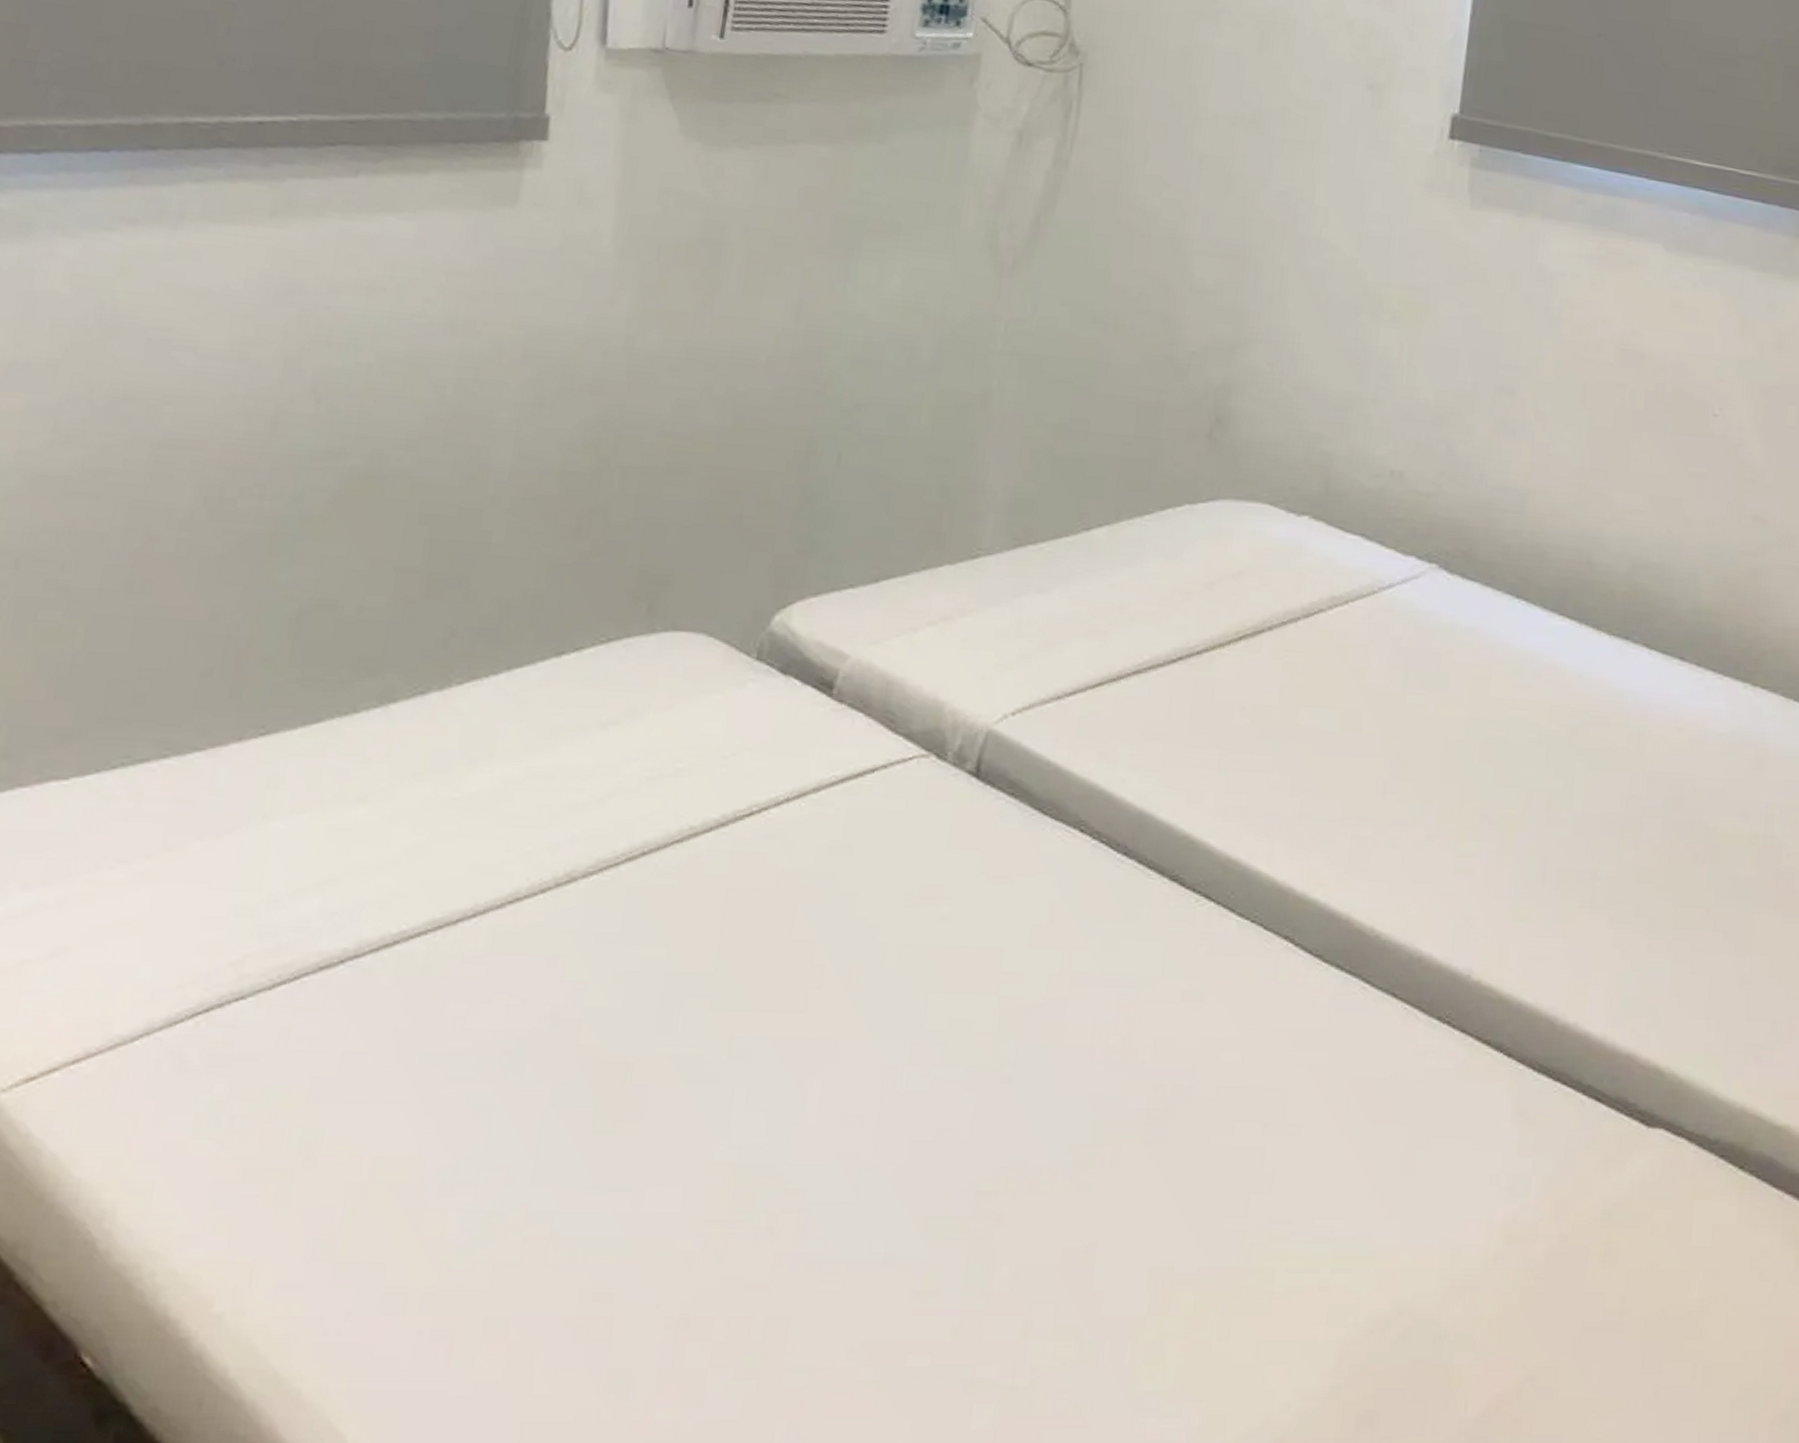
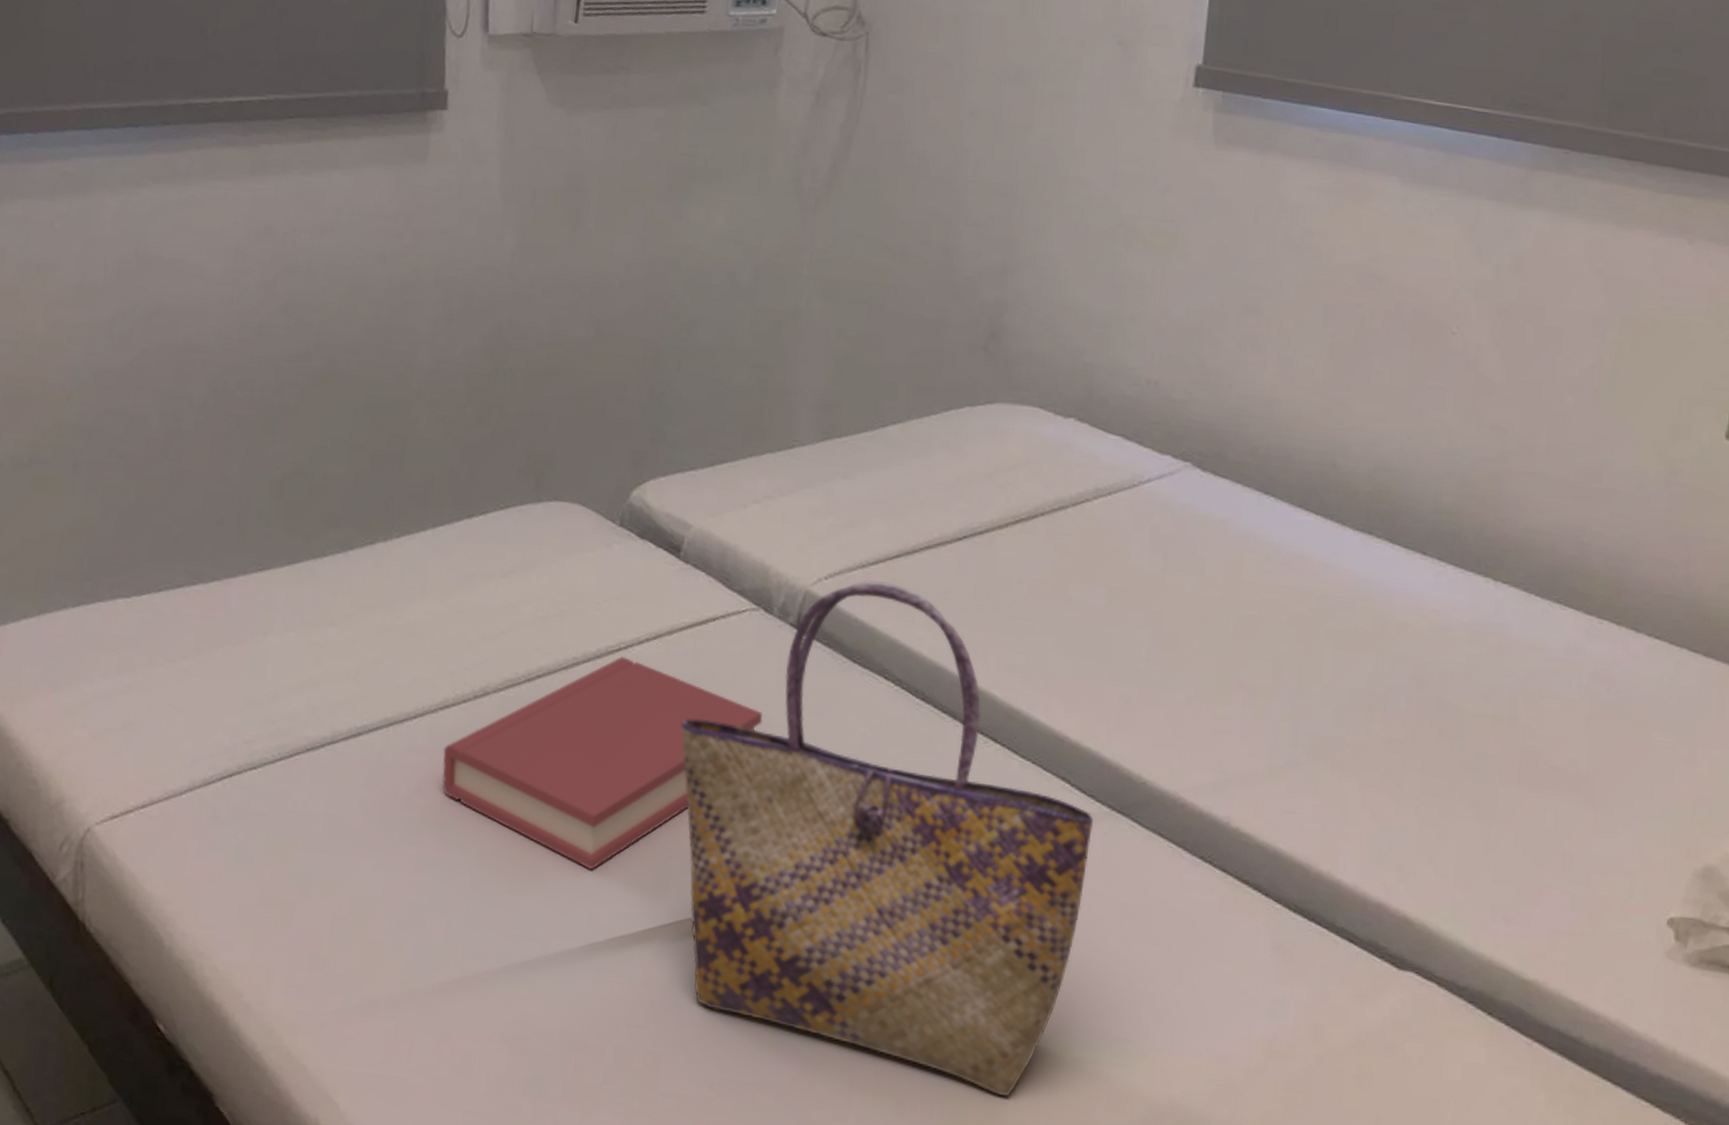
hardback book: none [508,823,931,1095] -> present [442,657,763,871]
tote bag: none [827,714,1320,1324] -> present [681,580,1094,1096]

